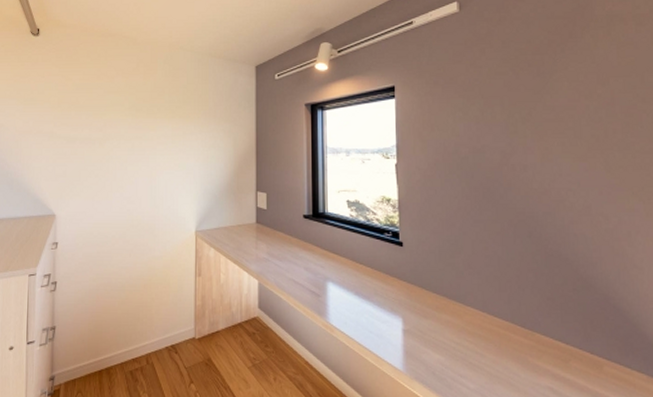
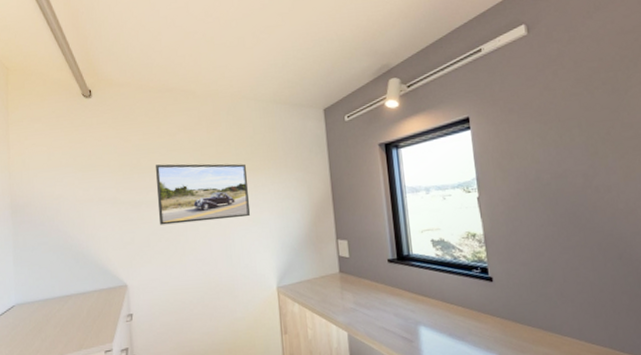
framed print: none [90,104,178,162] -> present [155,163,251,225]

